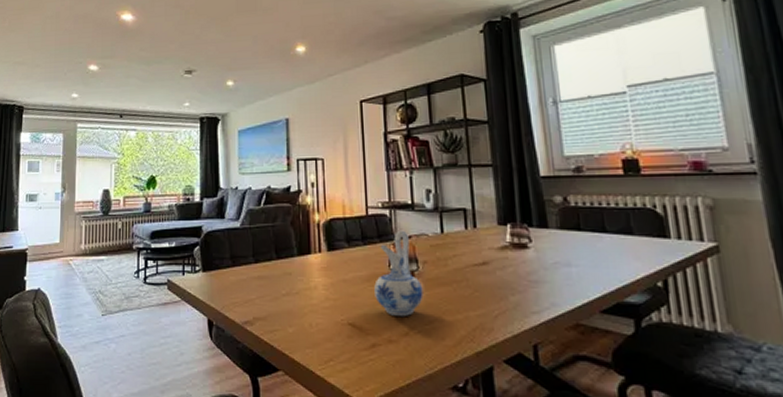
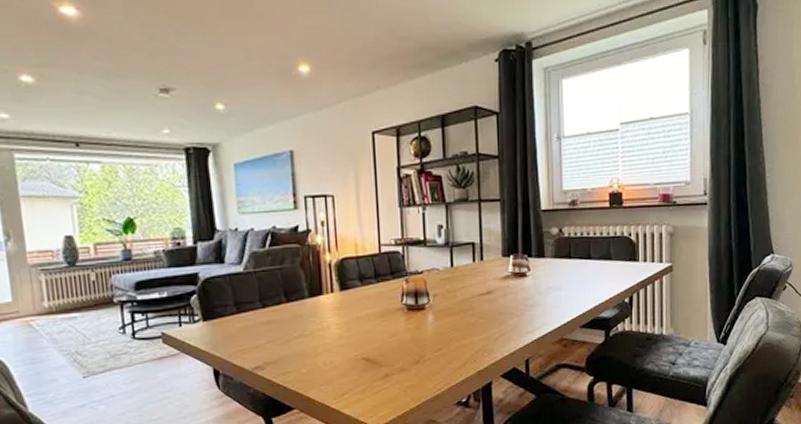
ceramic pitcher: present [374,230,424,316] -> none [387,266,433,347]

